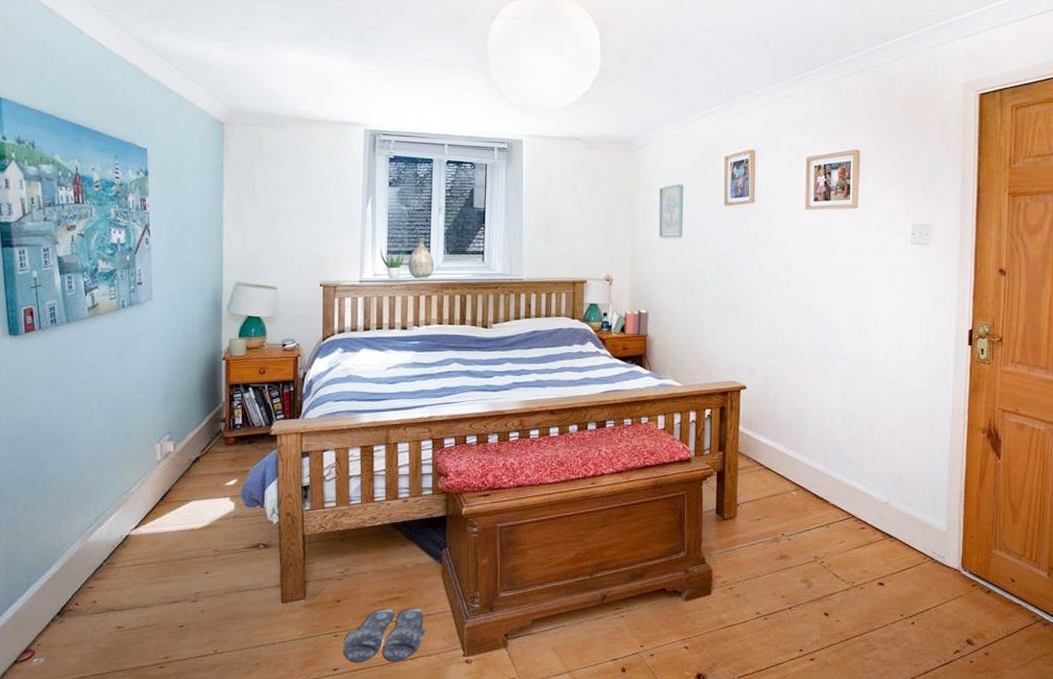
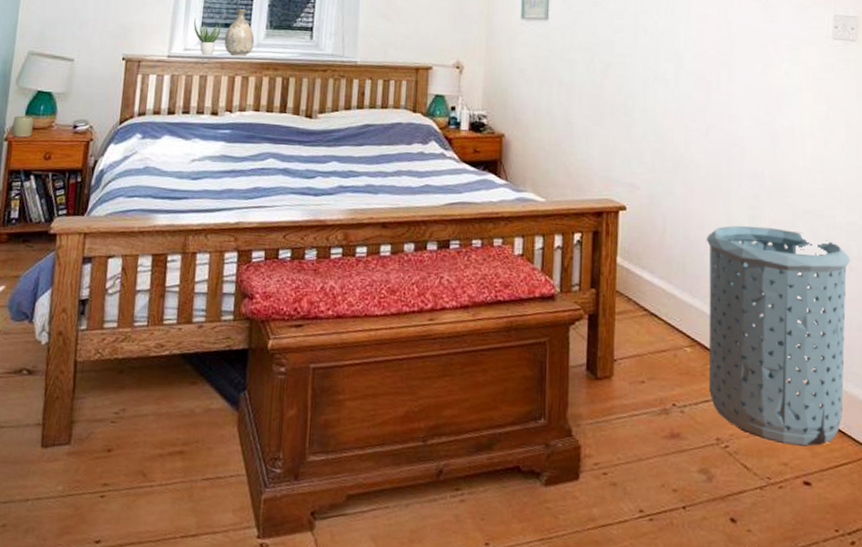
slippers: present [343,608,427,663] -> none [109,465,214,538]
books: present [612,309,649,335] -> none [461,104,507,137]
laundry basket: none [808,396,919,558] -> present [706,225,851,446]

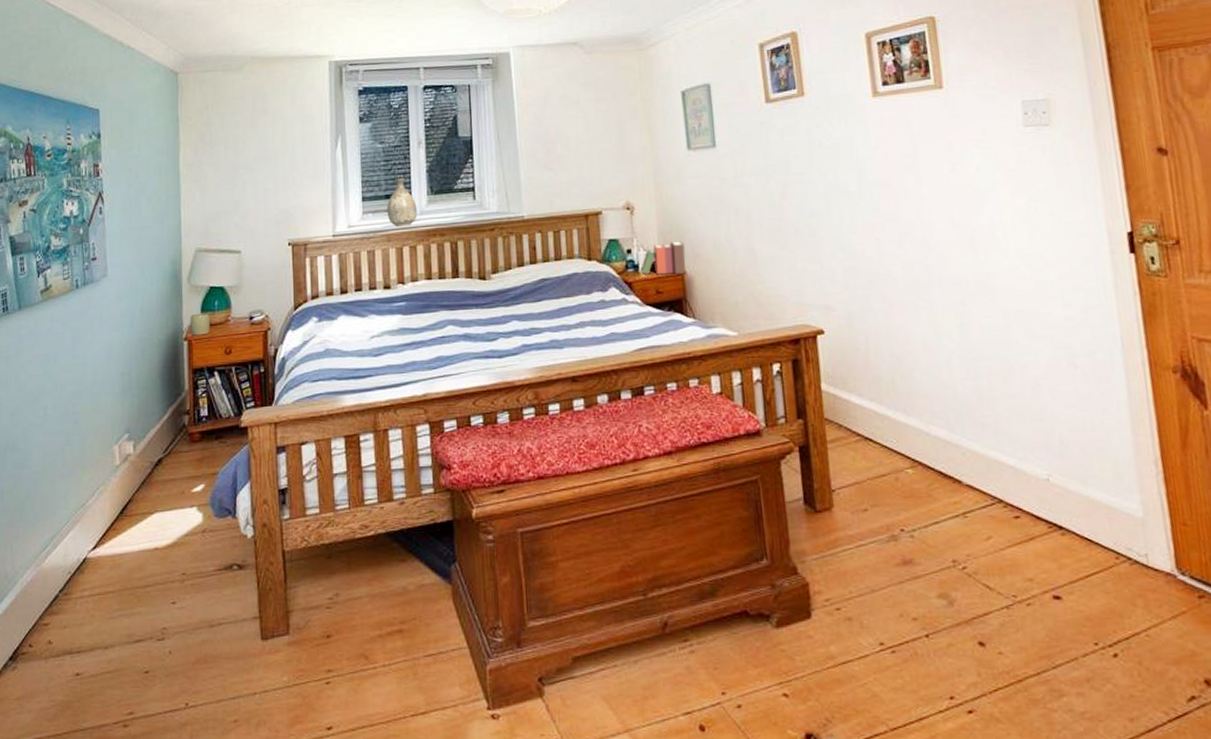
potted plant: present [194,17,222,55] -> none [354,193,383,230]
books: none [461,104,507,137] -> present [640,241,687,275]
laundry basket: present [706,225,851,446] -> none [913,333,1087,559]

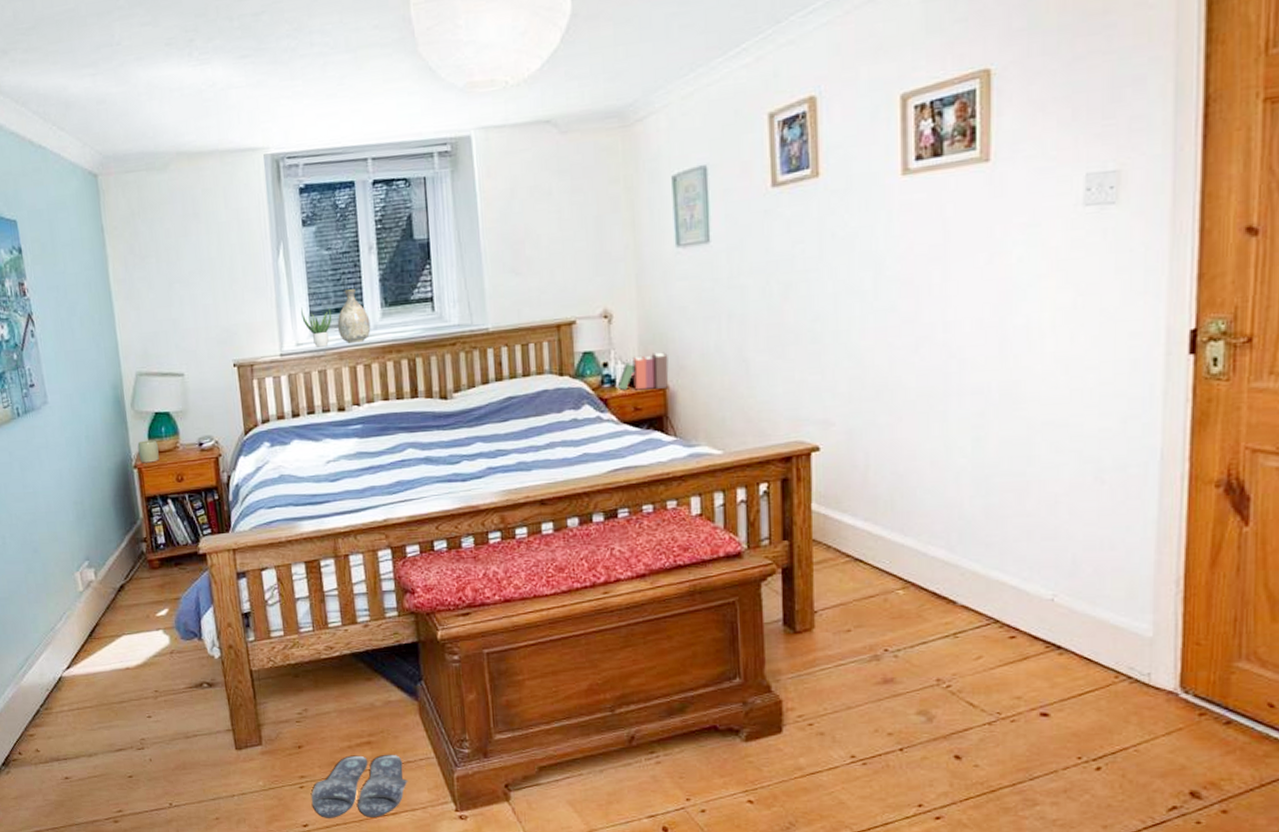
slippers: none [337,644,439,719] -> present [311,754,408,818]
potted plant: none [354,193,383,230] -> present [301,307,332,348]

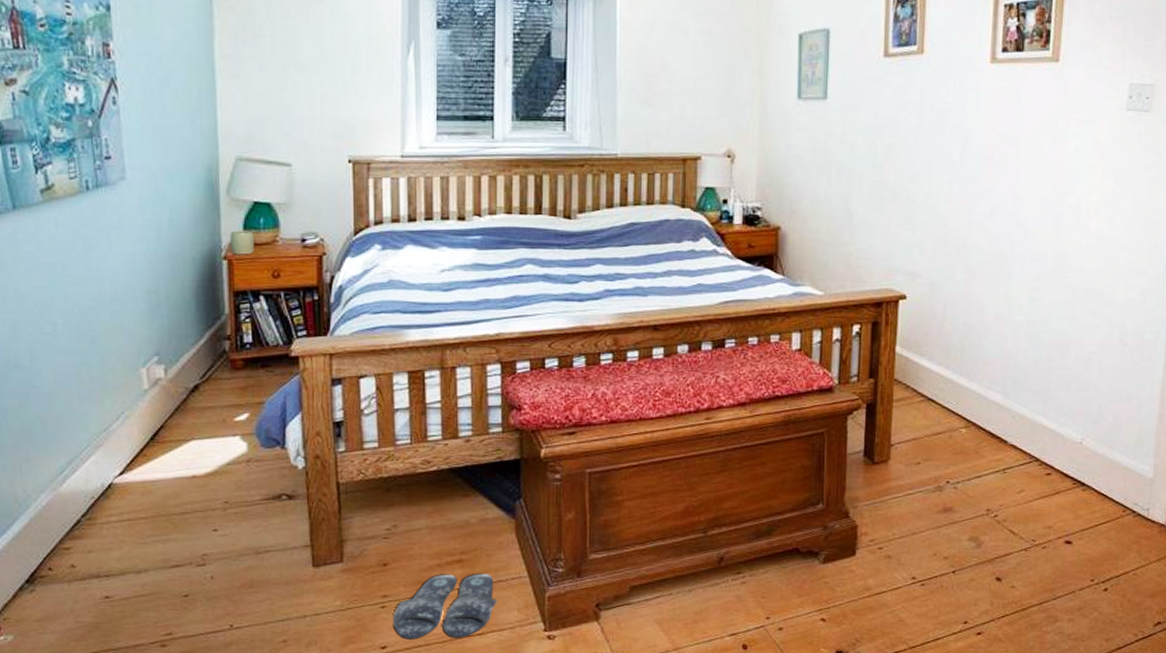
potted plant: present [301,307,332,348] -> none [428,110,460,153]
vase: present [337,289,371,345] -> none [464,98,500,154]
books: present [617,352,669,390] -> none [734,195,782,229]

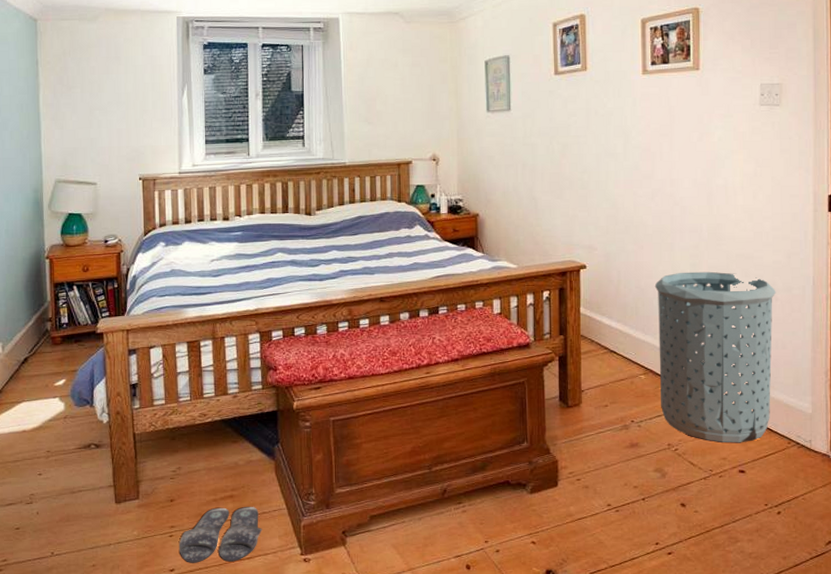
mug: present [230,230,255,255] -> none [51,236,70,255]
laundry basket: none [982,308,1126,510] -> present [654,271,776,443]

